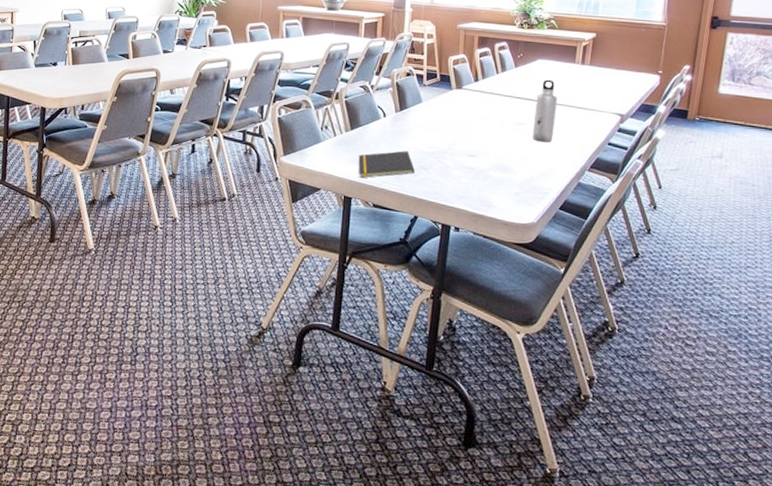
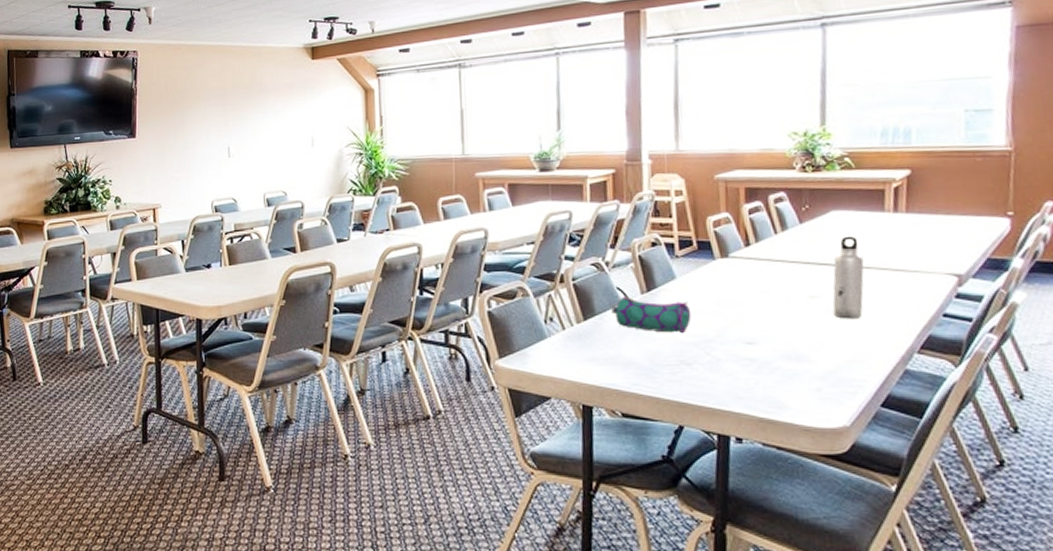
notepad: present [358,151,415,178] -> none [596,342,674,380]
pencil case: none [372,112,431,146] -> present [611,295,692,334]

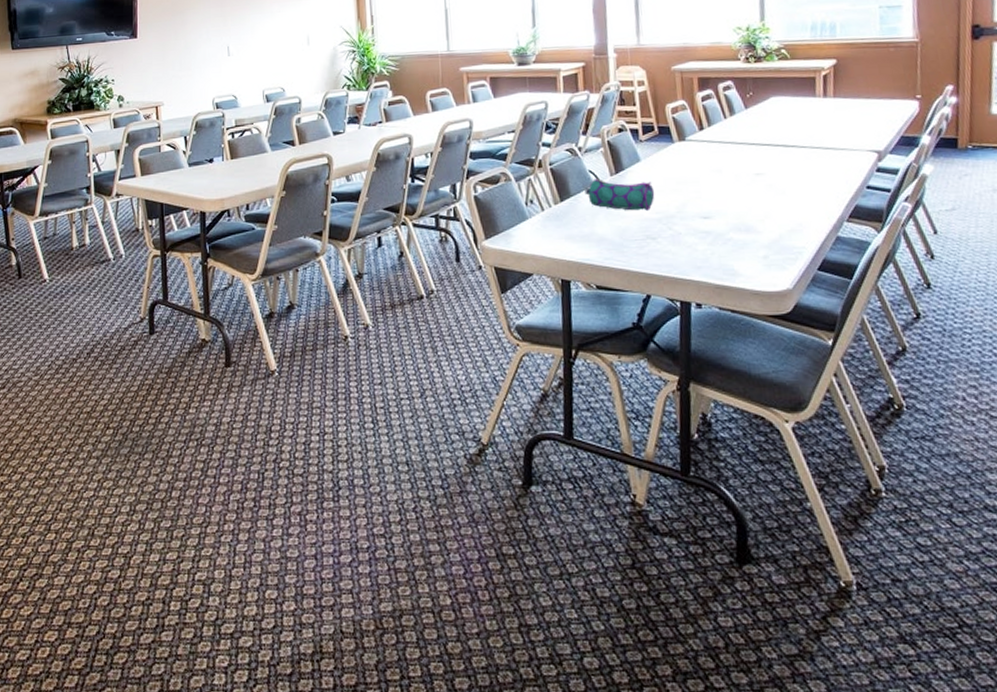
water bottle: present [832,236,865,319] -> none [774,119,801,193]

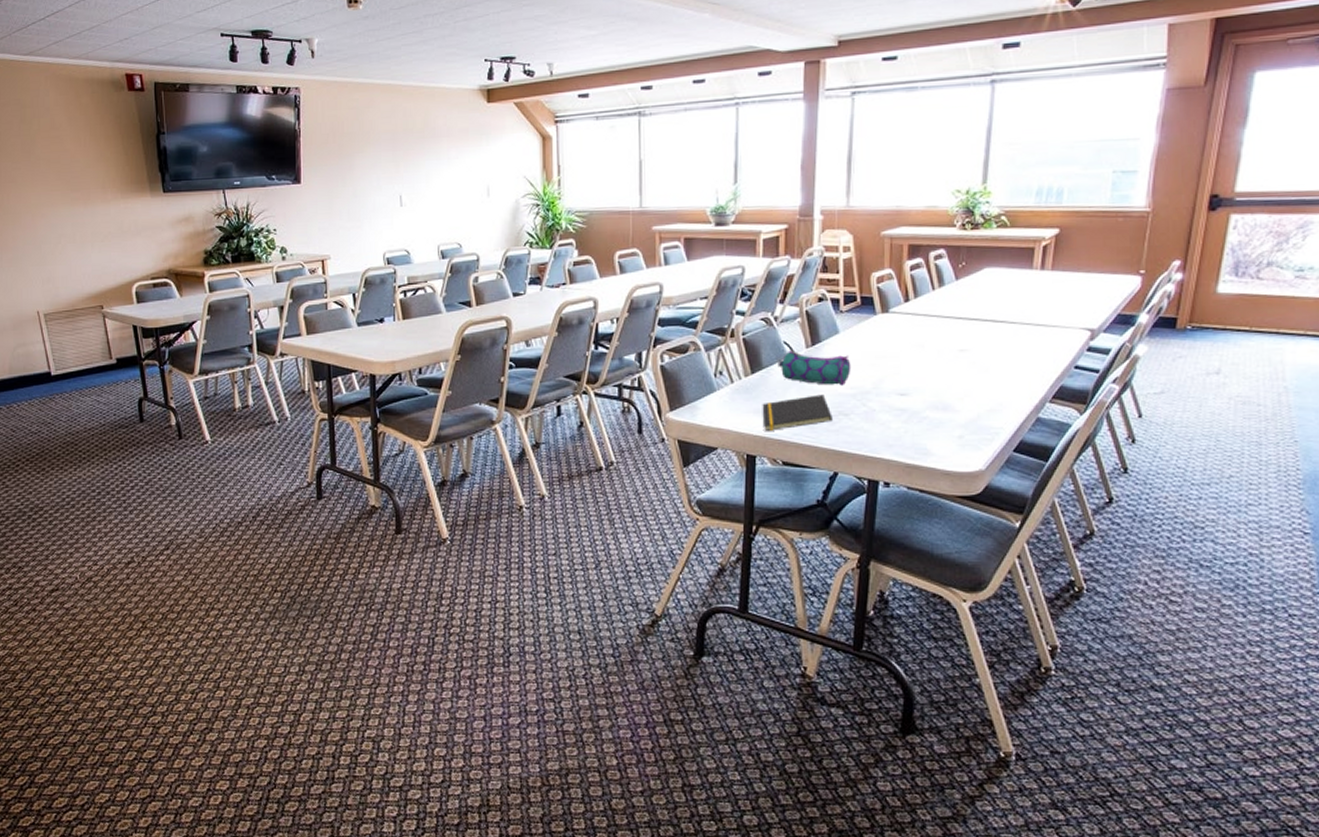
notepad: none [572,219,641,256] -> present [762,394,833,431]

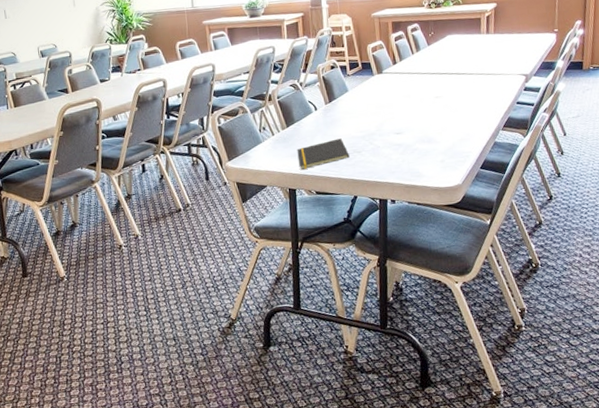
pencil case: present [778,349,851,387] -> none [305,106,360,131]

